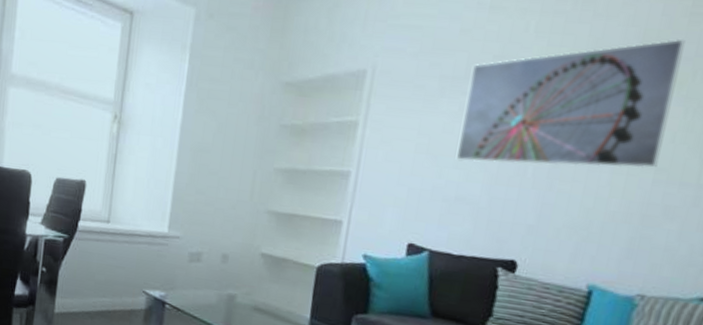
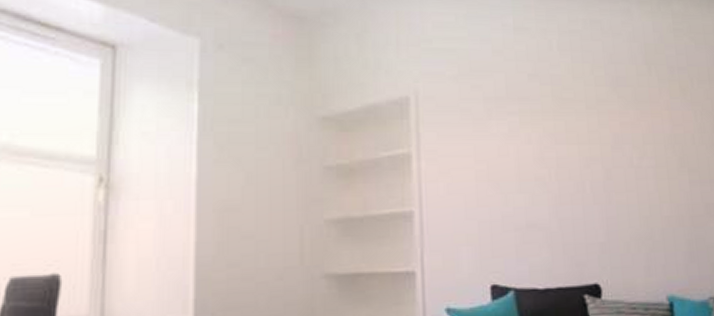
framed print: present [455,38,685,168] -> none [511,51,689,185]

